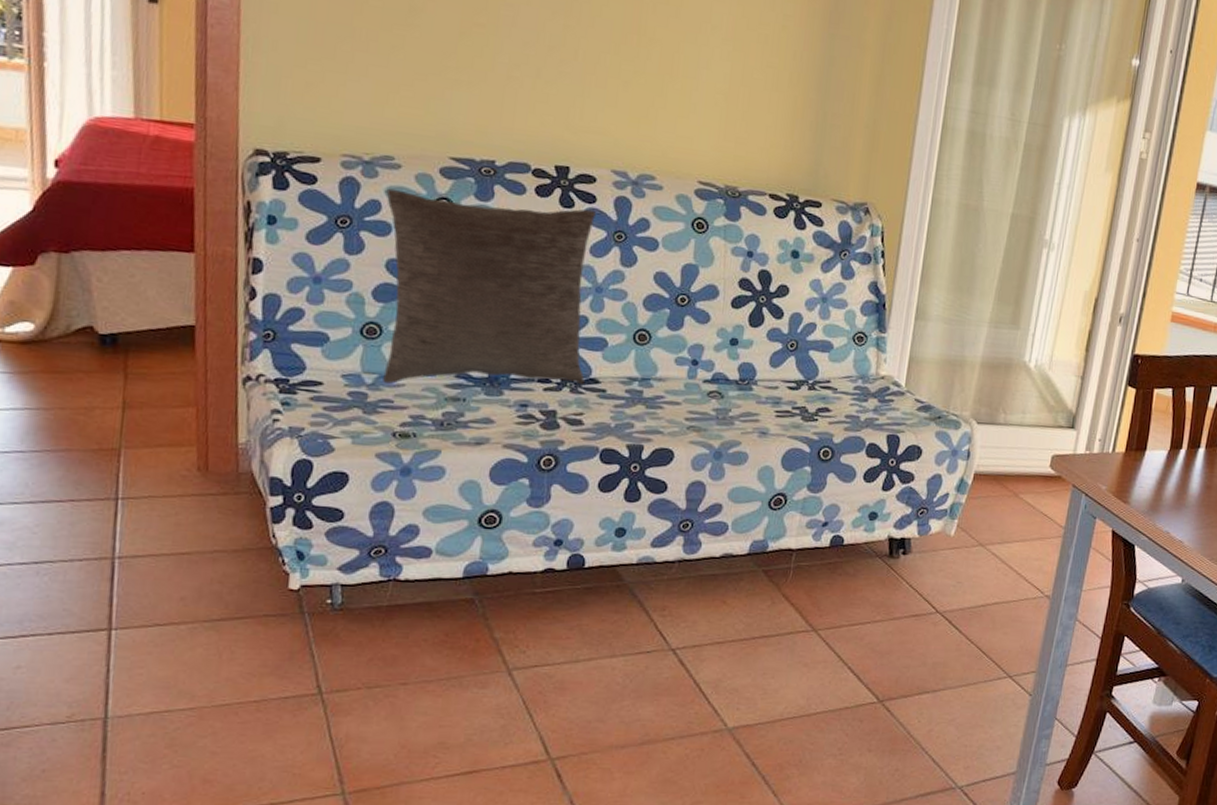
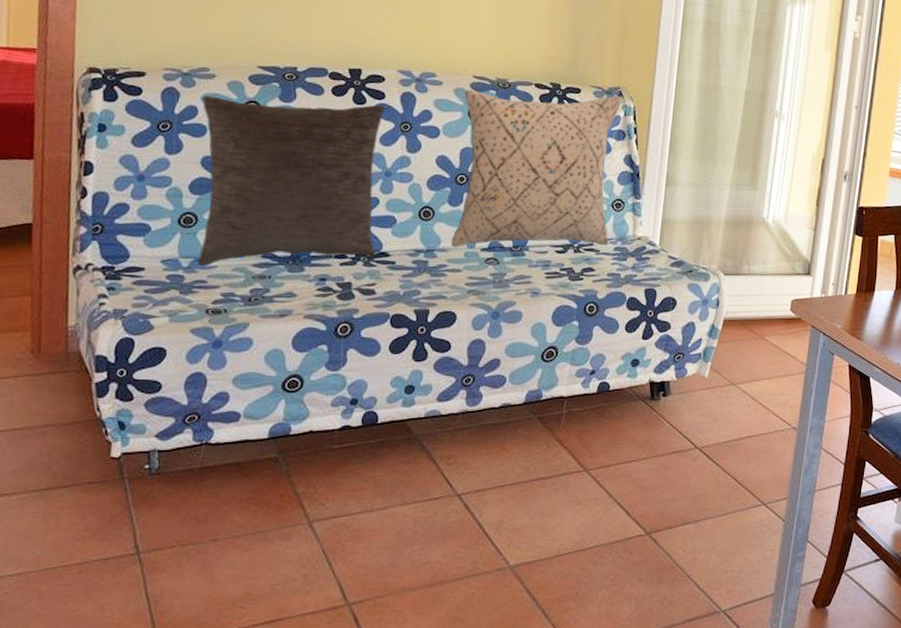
pillow: none [669,196,868,384] -> present [451,89,621,247]

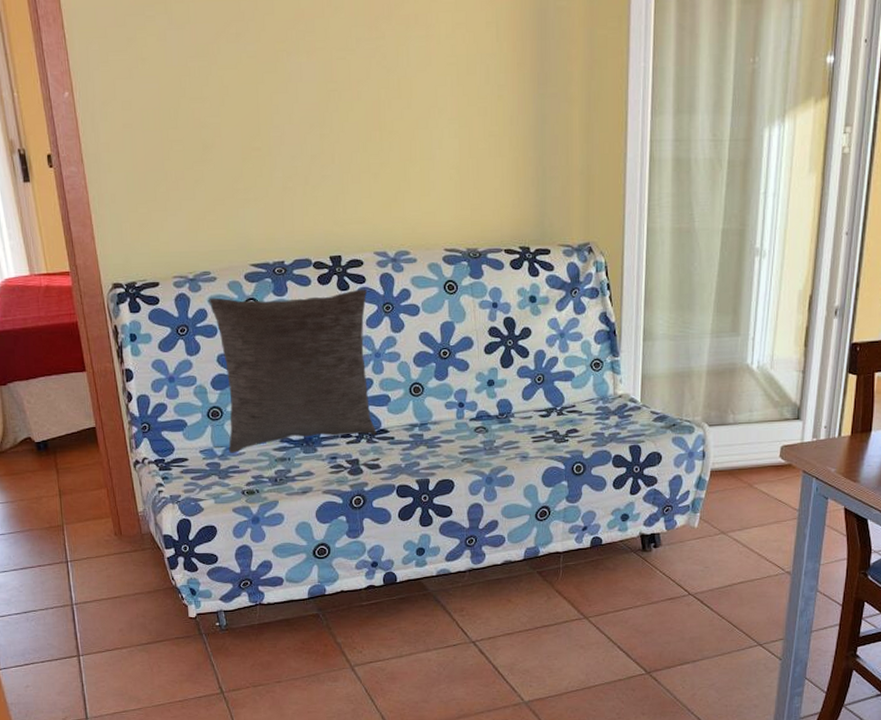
pillow: present [451,89,621,247] -> none [439,252,591,419]

